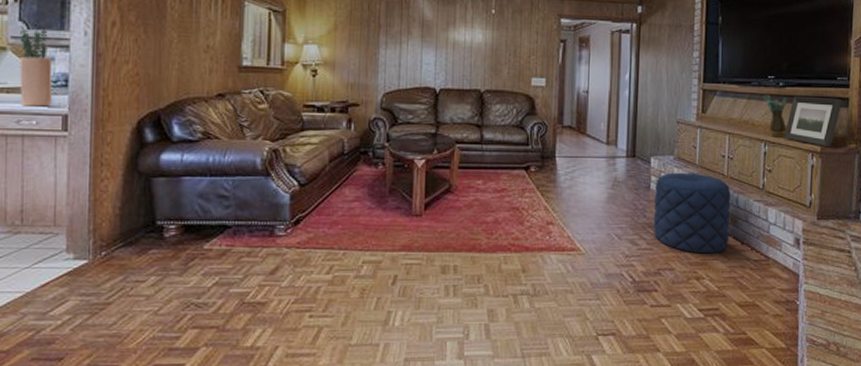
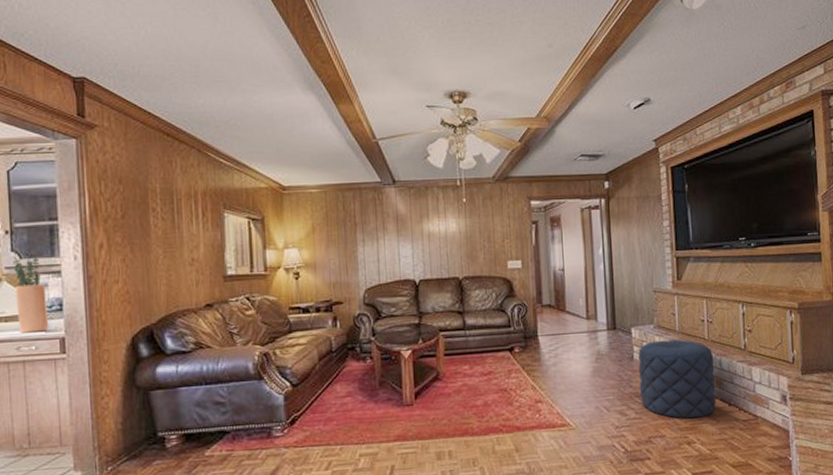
vase: present [763,93,788,137] -> none [736,255,763,297]
picture frame: present [784,96,842,148] -> none [760,254,815,303]

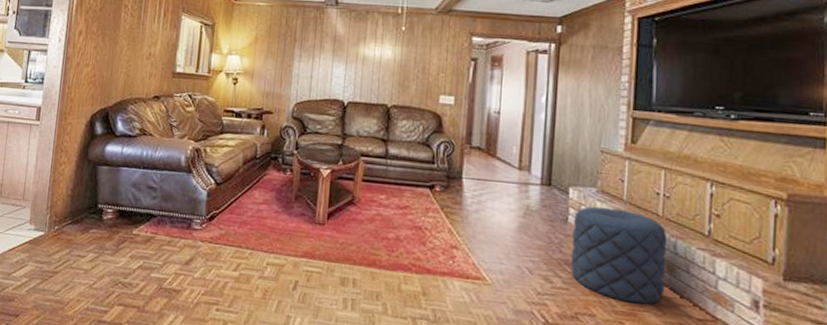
vase: present [13,254,49,333] -> none [9,33,34,100]

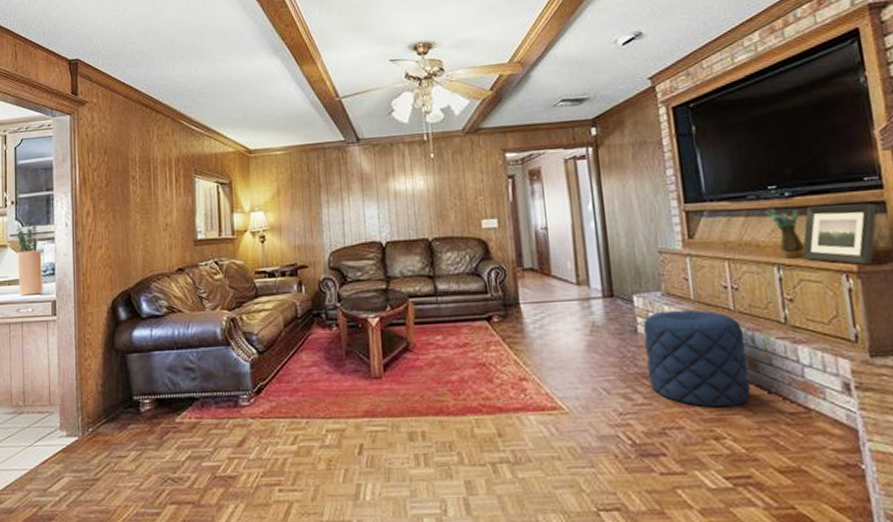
vase: none [9,33,34,100] -> present [17,222,44,296]
vase: none [709,126,742,178] -> present [765,207,805,259]
picture frame: none [737,131,817,196] -> present [802,203,877,265]

